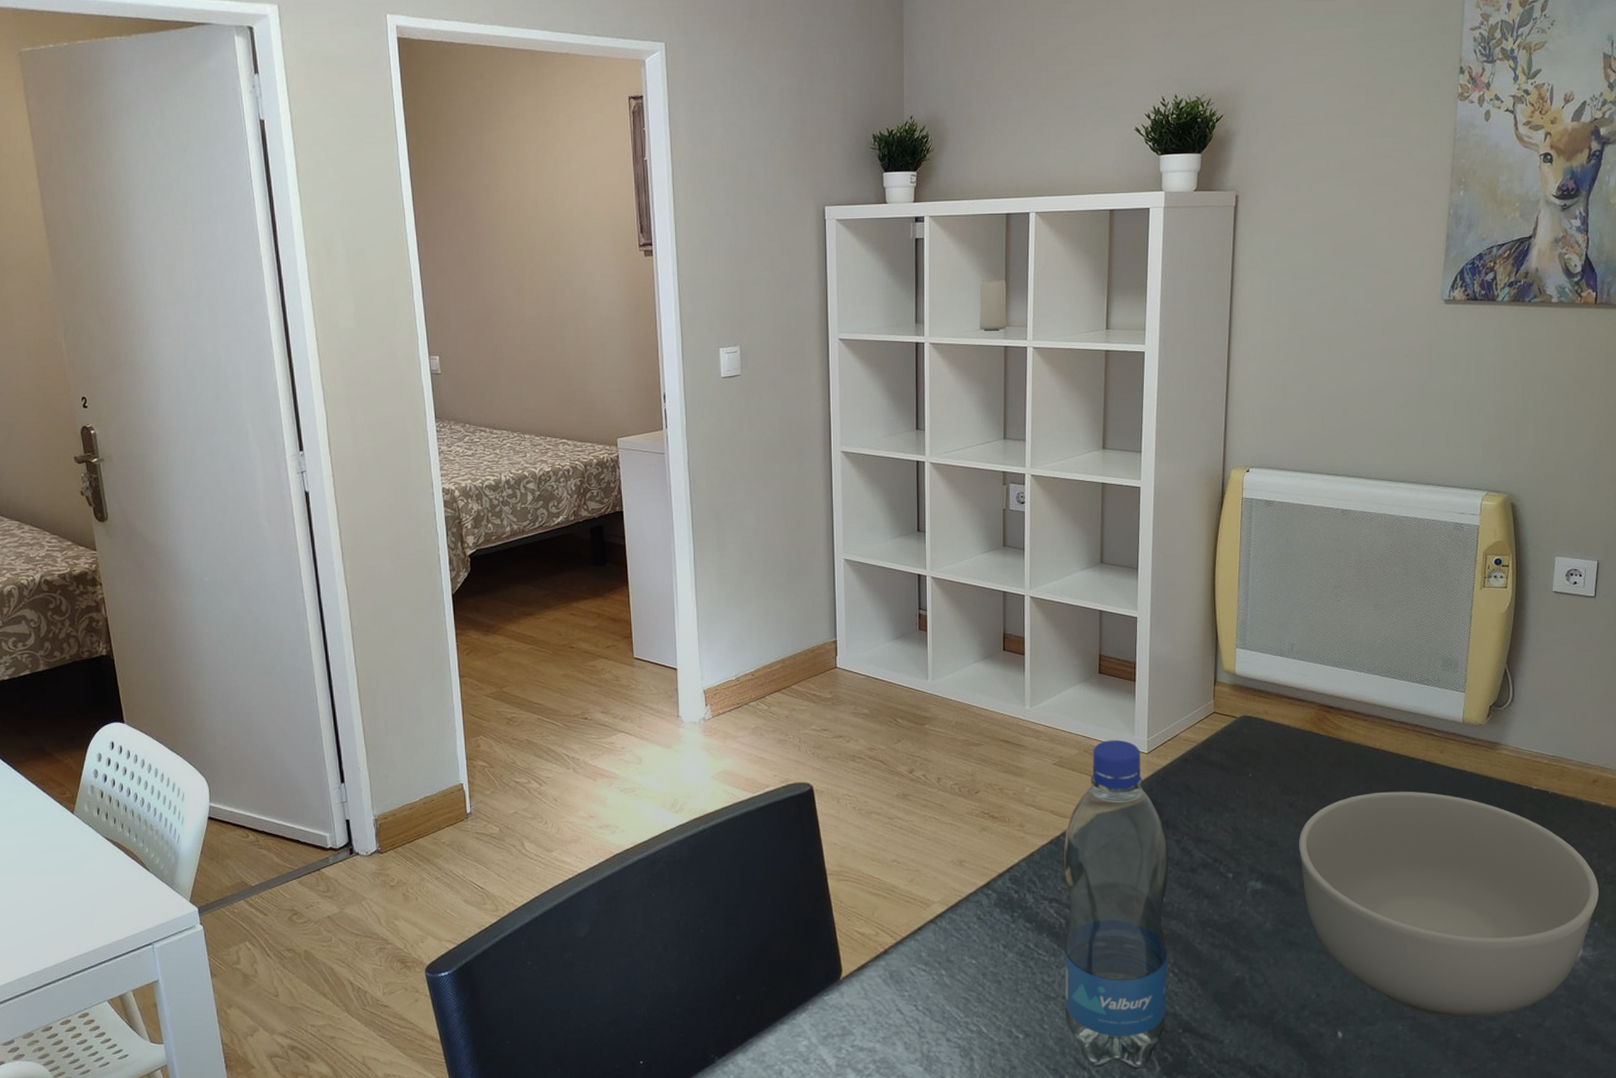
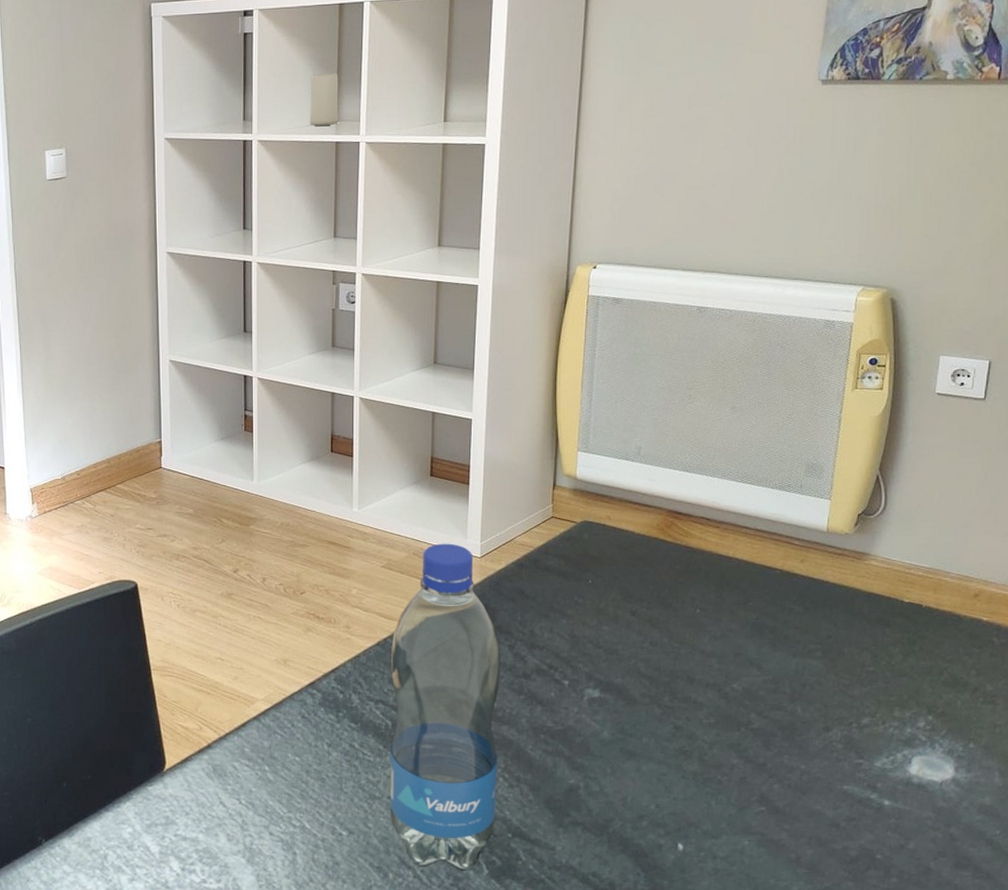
bowl: present [1299,791,1599,1019] -> none [641,601,976,836]

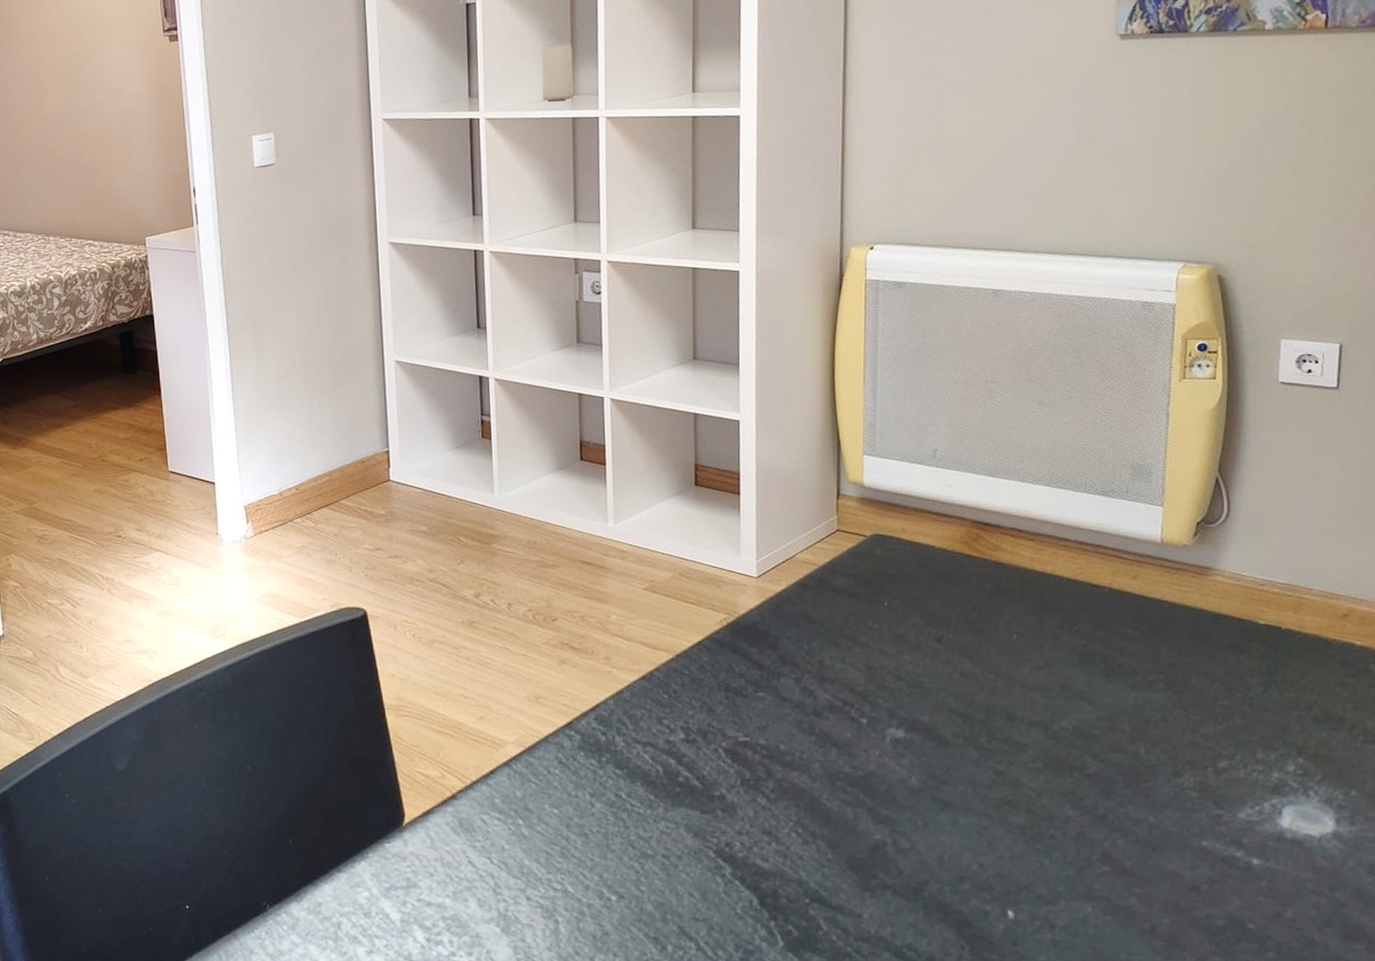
bottle: present [389,543,502,871] -> none [659,561,790,943]

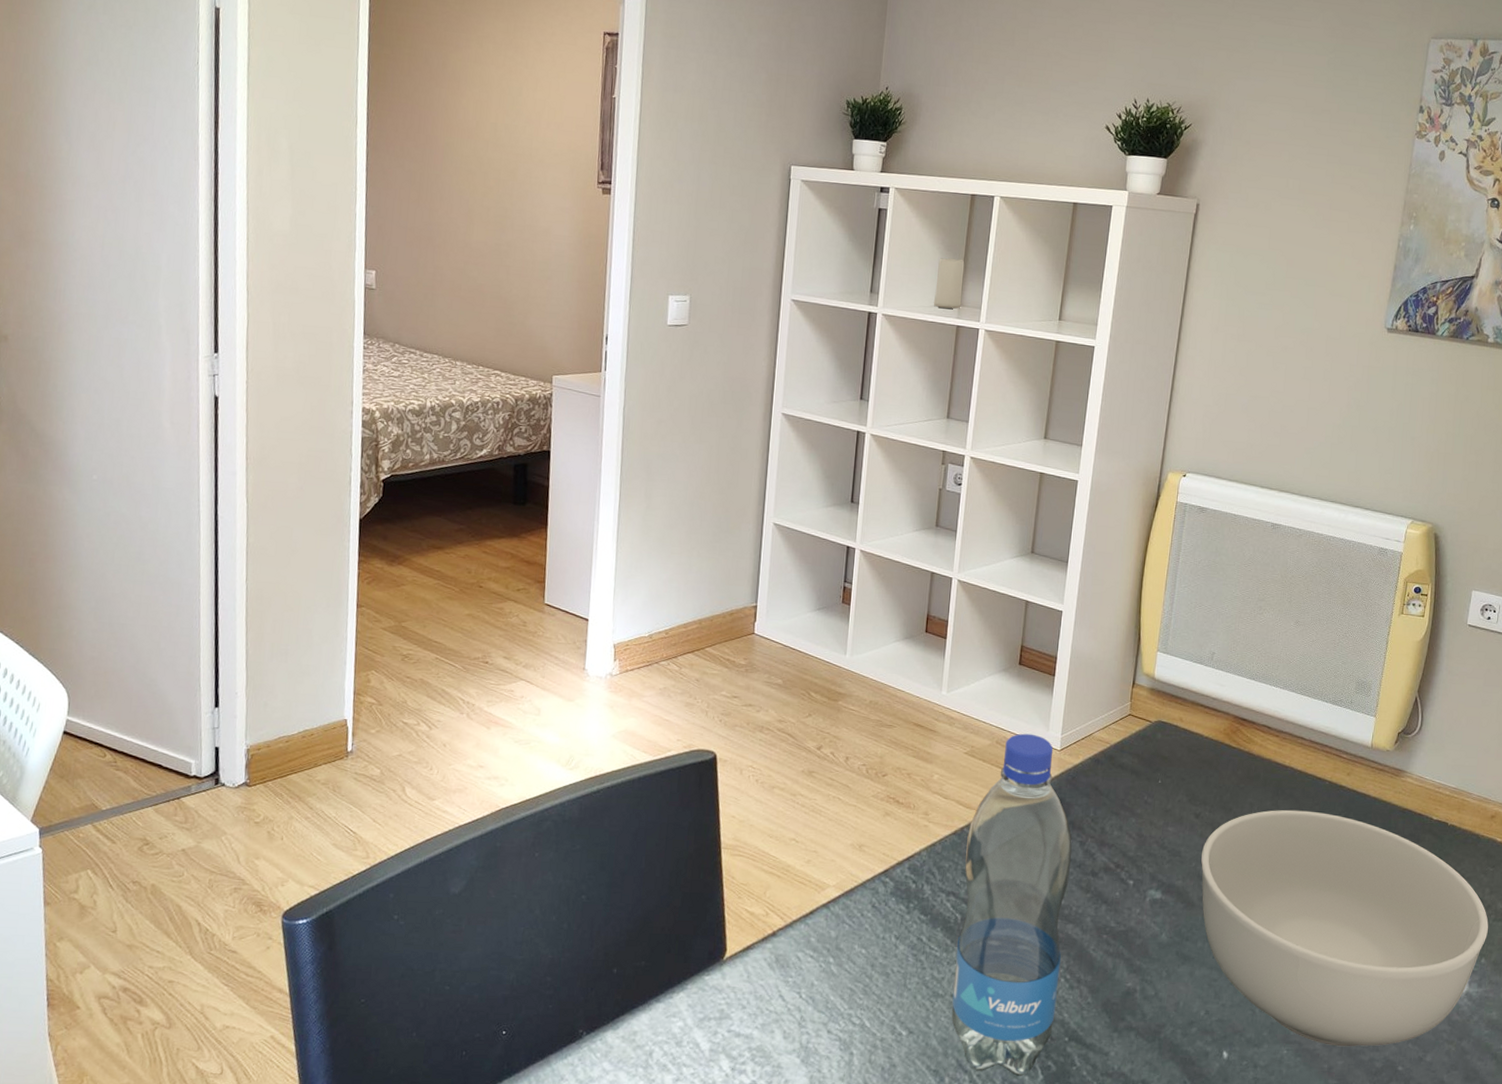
bottle: none [659,561,790,943] -> present [952,733,1072,1076]
bowl: none [950,624,1356,902] -> present [1201,809,1489,1047]

